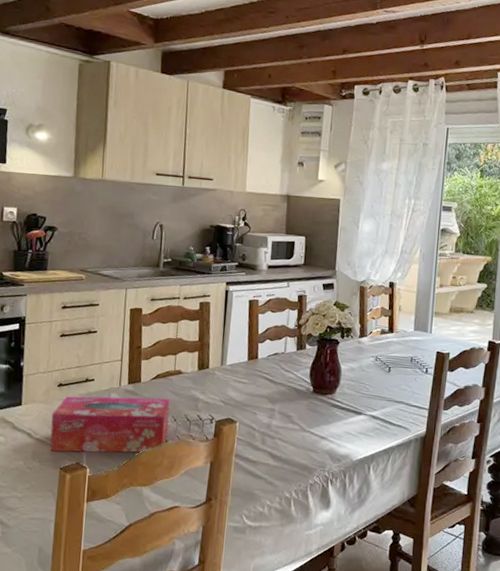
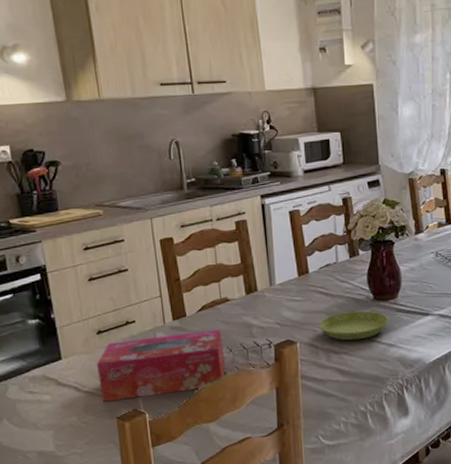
saucer: none [259,400,324,428] -> present [319,311,389,341]

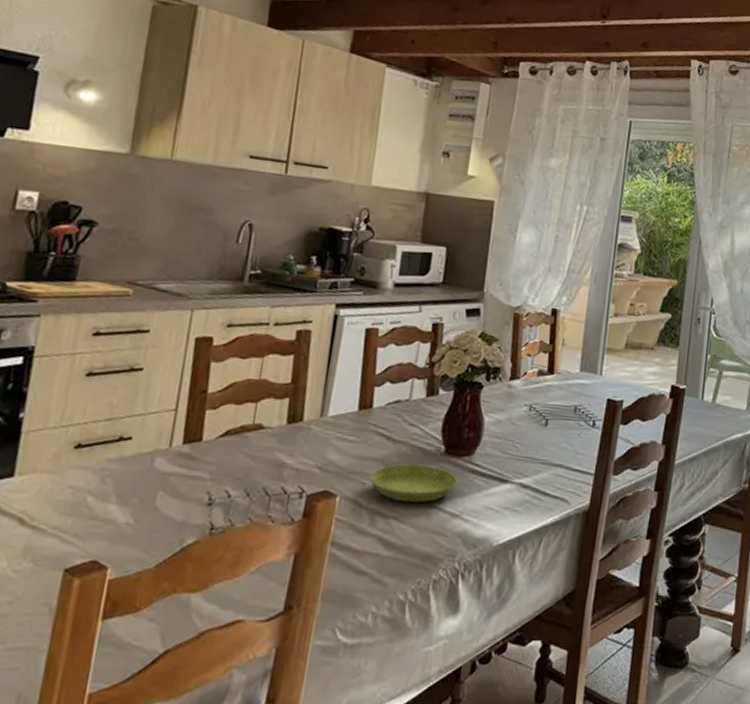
tissue box: present [96,329,226,402] -> none [52,461,244,546]

